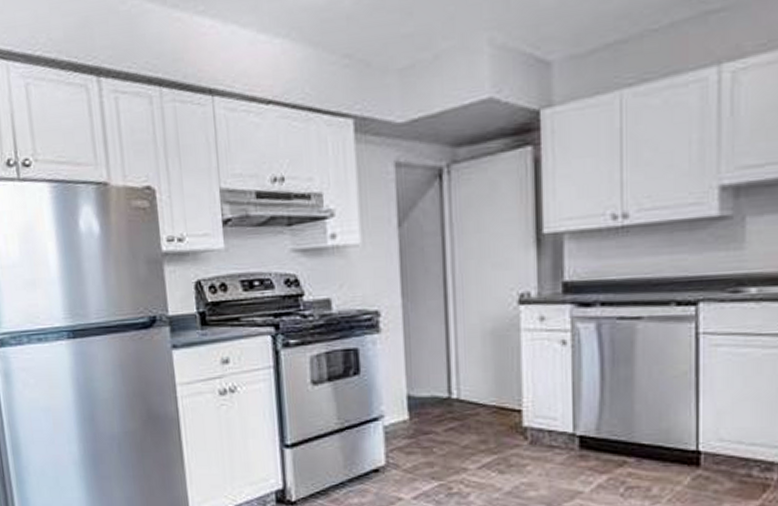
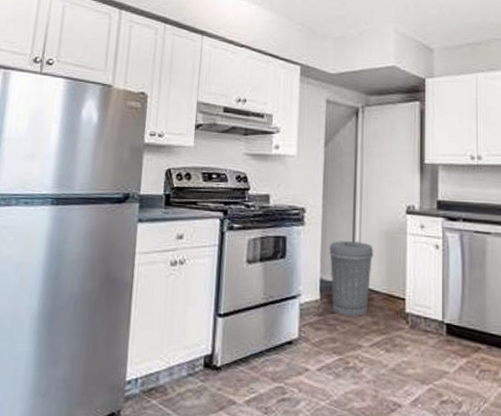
trash can: none [416,345,476,437] -> present [329,240,374,318]

